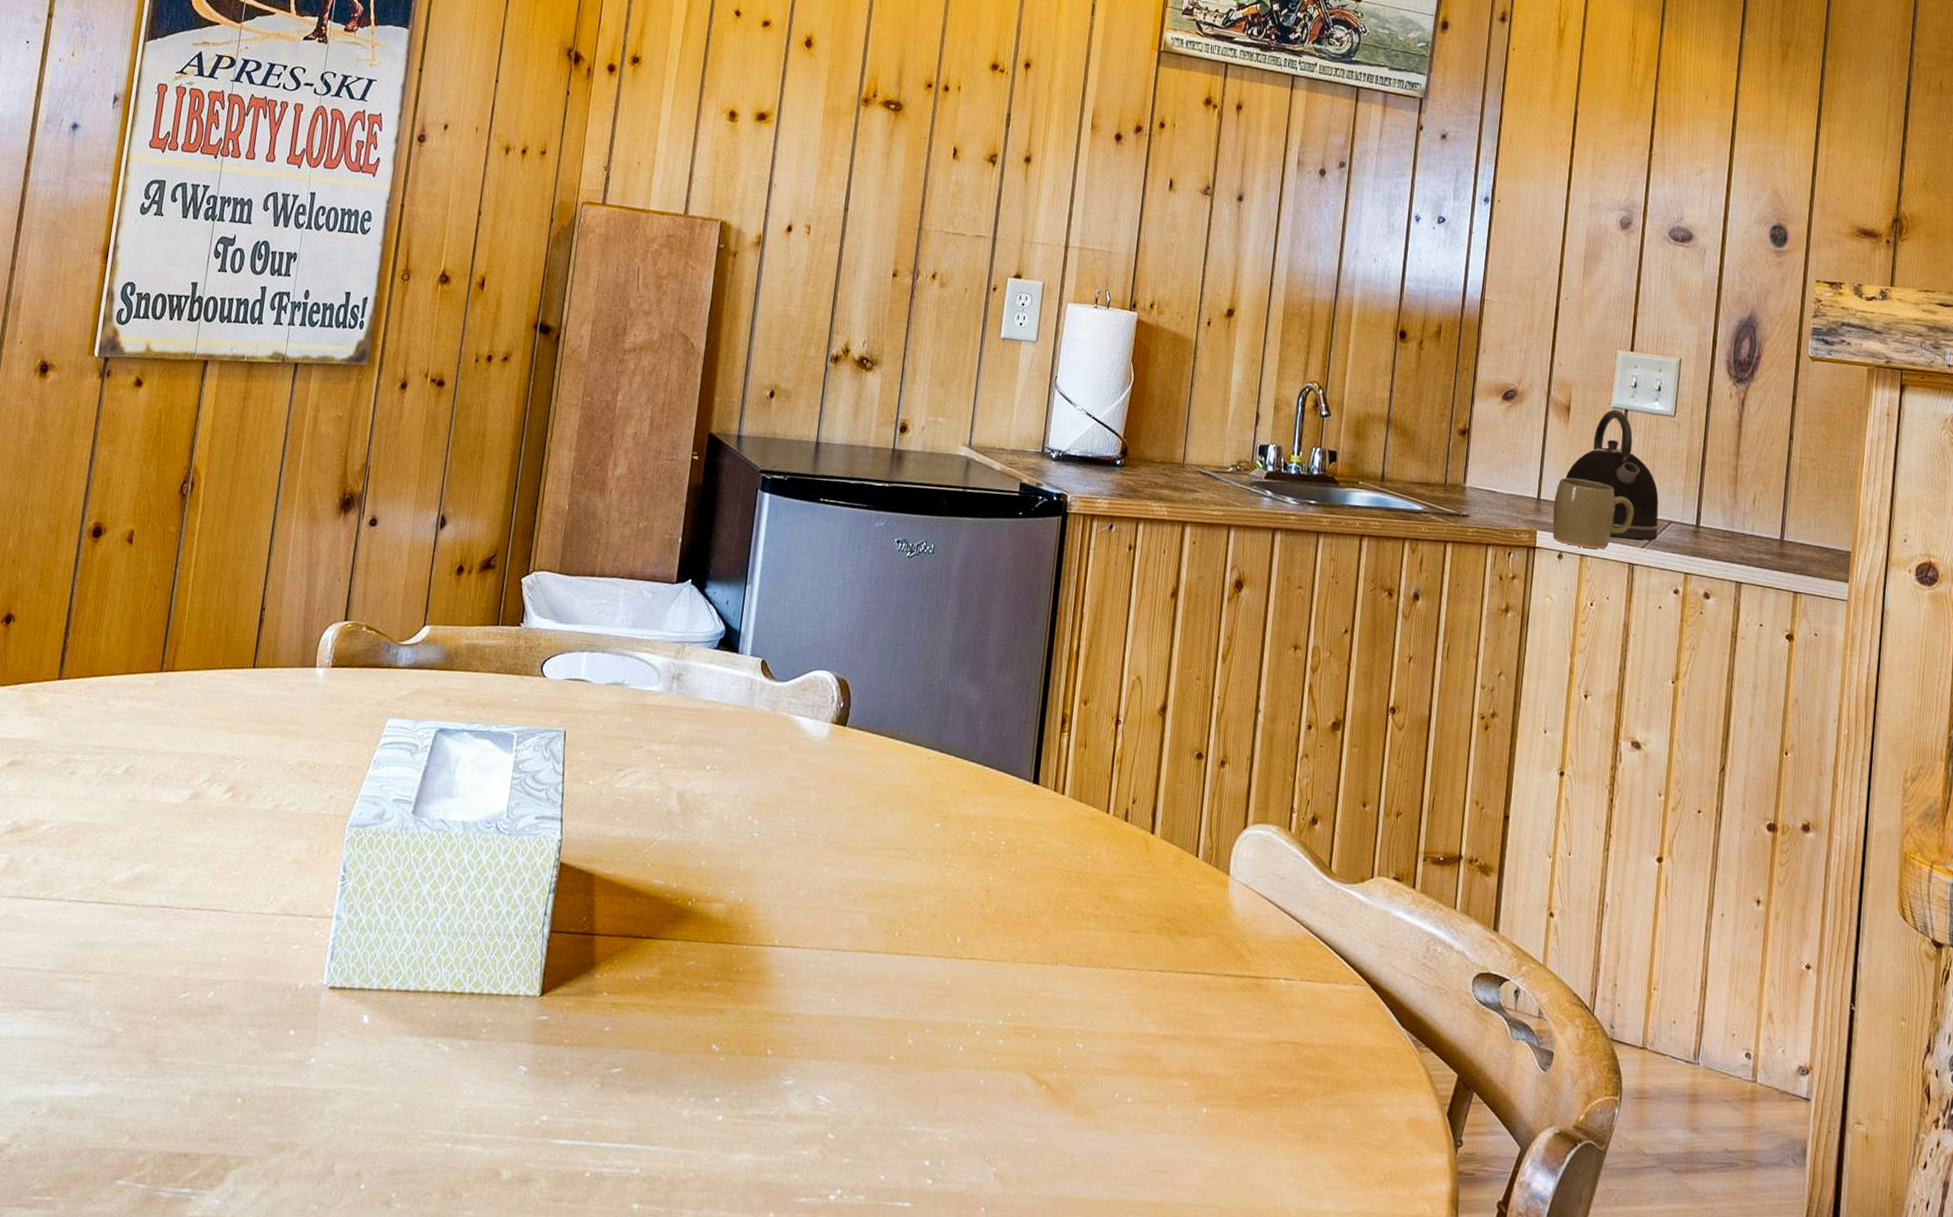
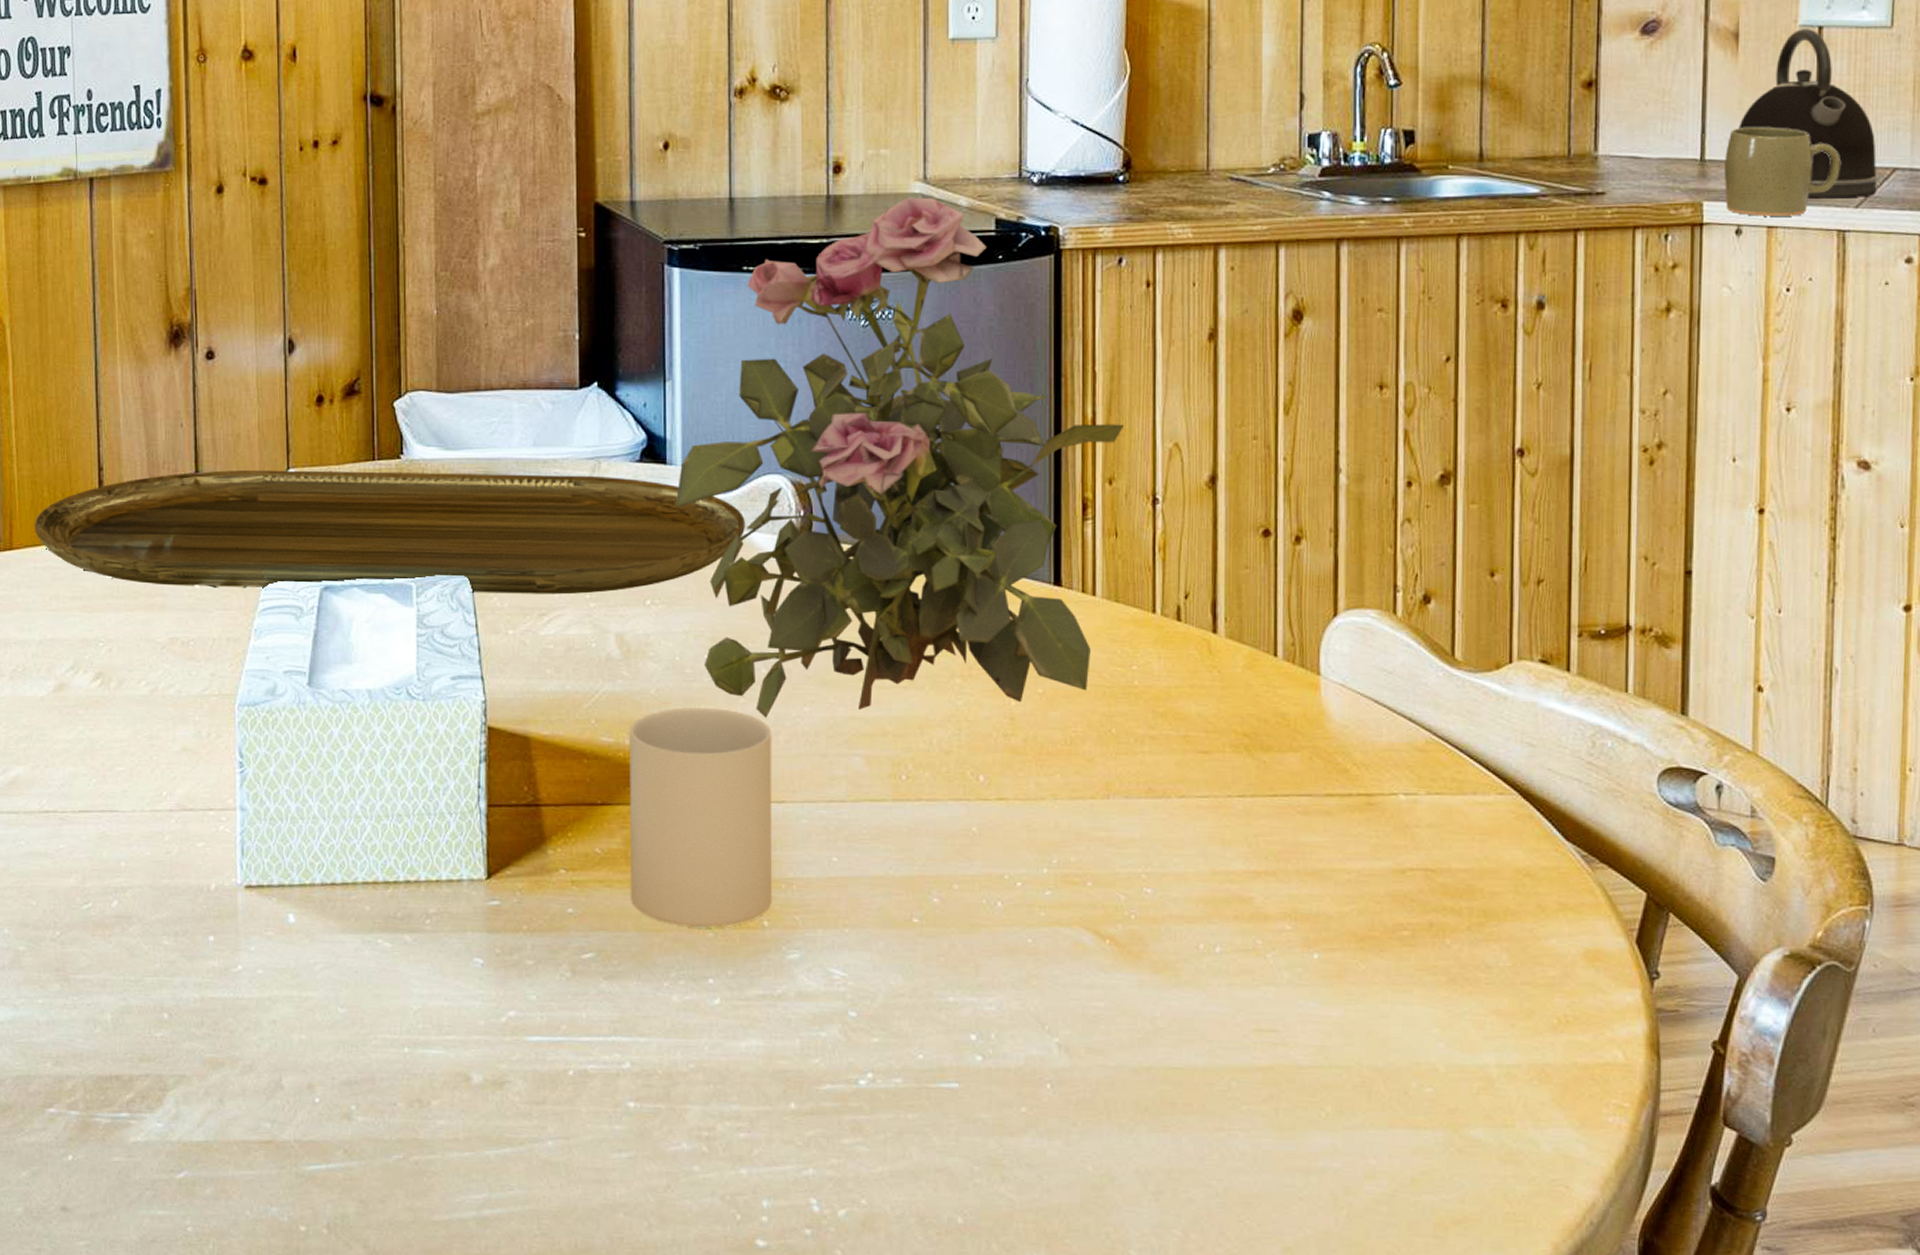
placemat: none [196,619,796,756] -> present [34,469,746,595]
cup: none [660,859,795,1053] -> present [629,707,773,927]
flower bouquet: none [740,457,1101,879] -> present [675,197,1125,718]

